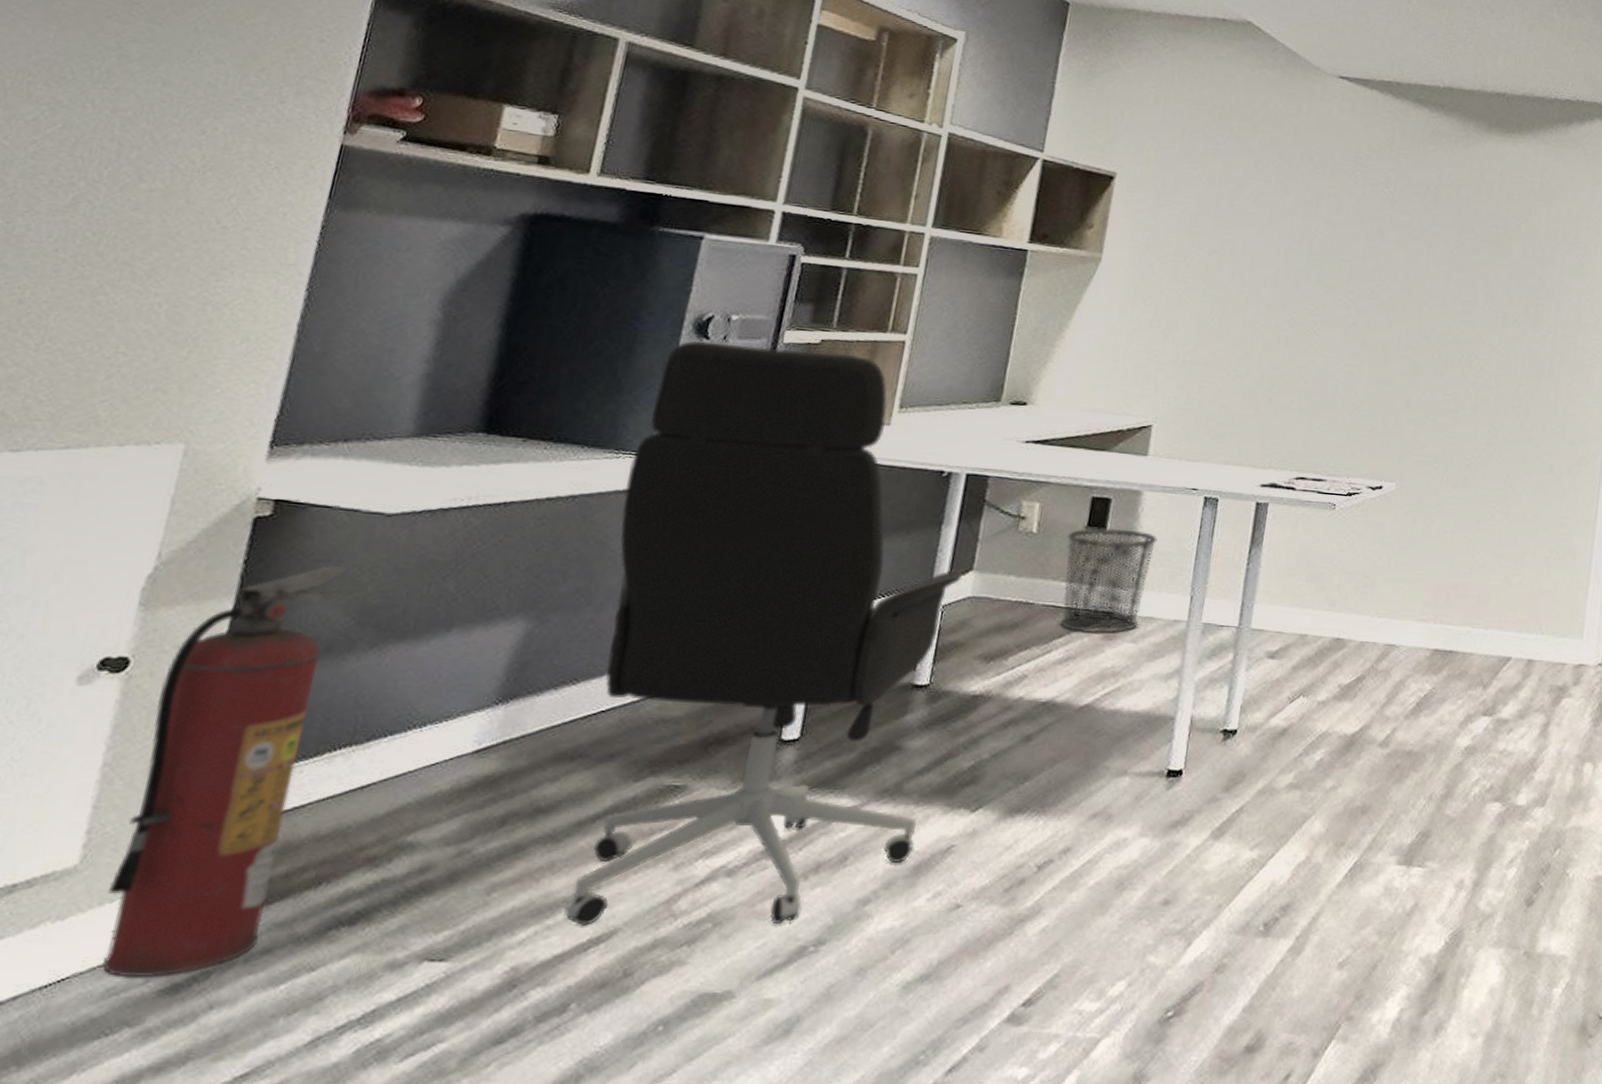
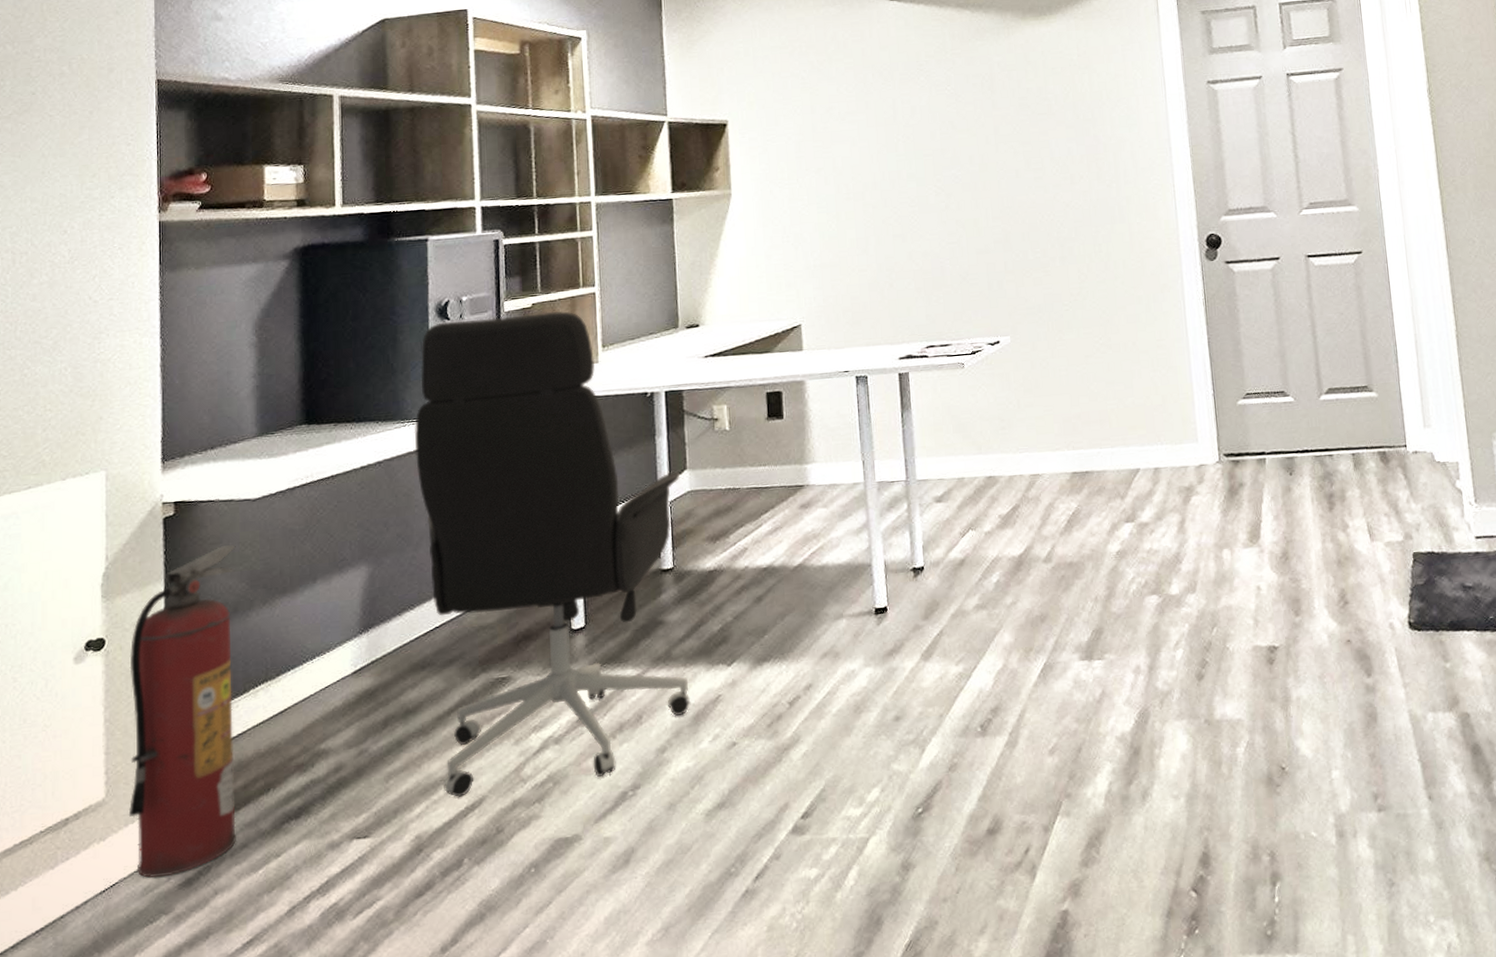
waste bin: present [1060,528,1158,634] -> none [753,413,826,506]

